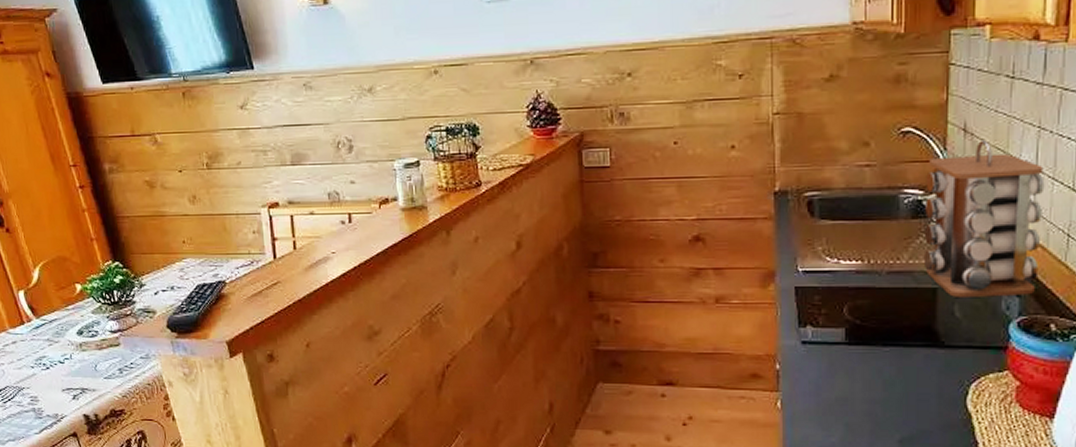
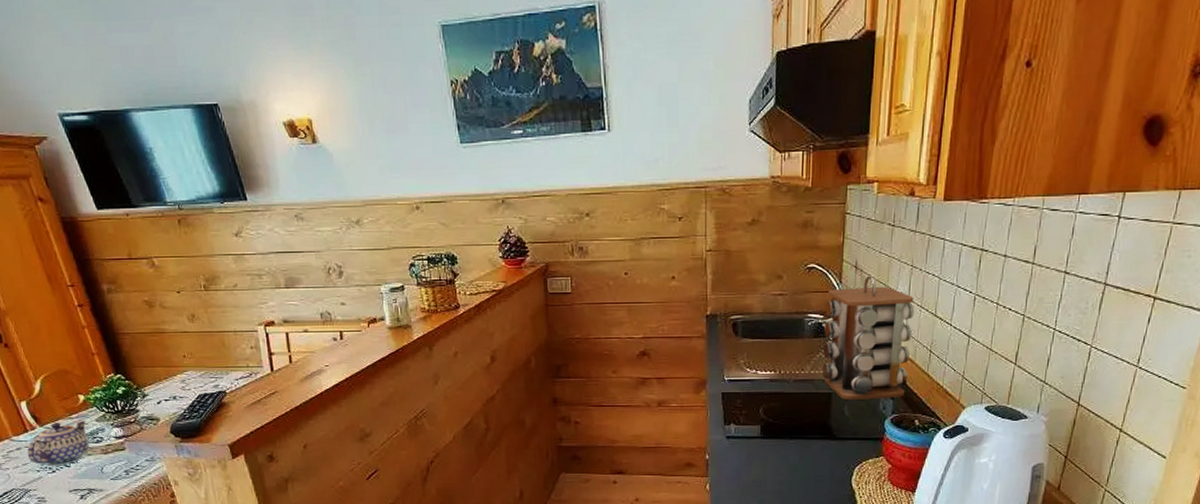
teapot: none [22,313,85,362] -> present [27,421,90,466]

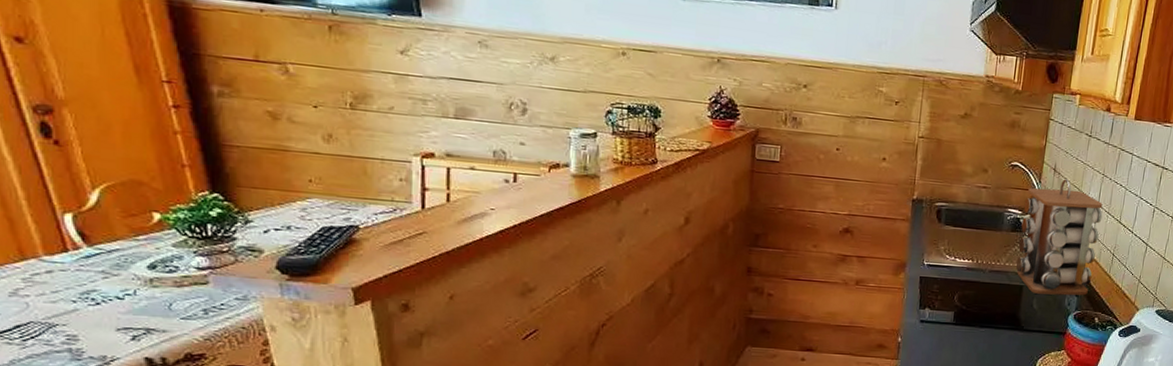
teapot: present [27,421,90,466] -> none [61,243,159,298]

